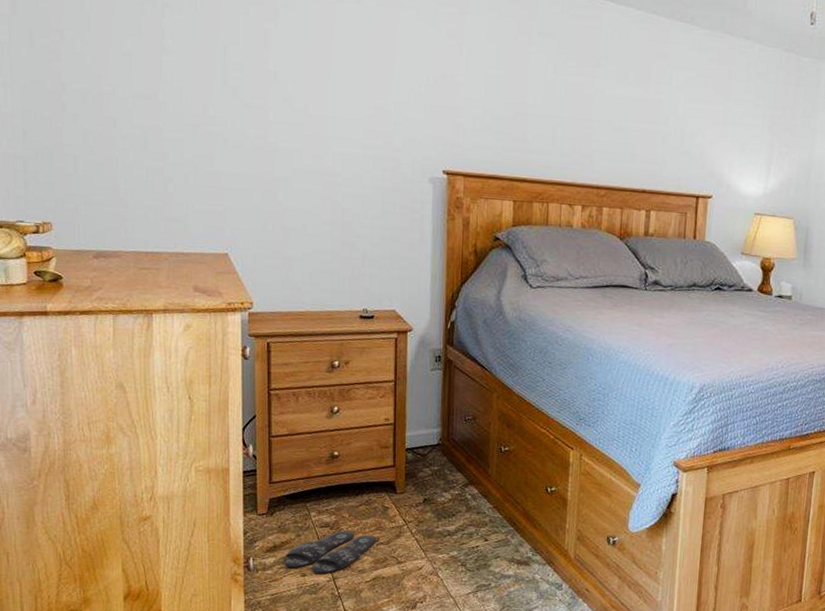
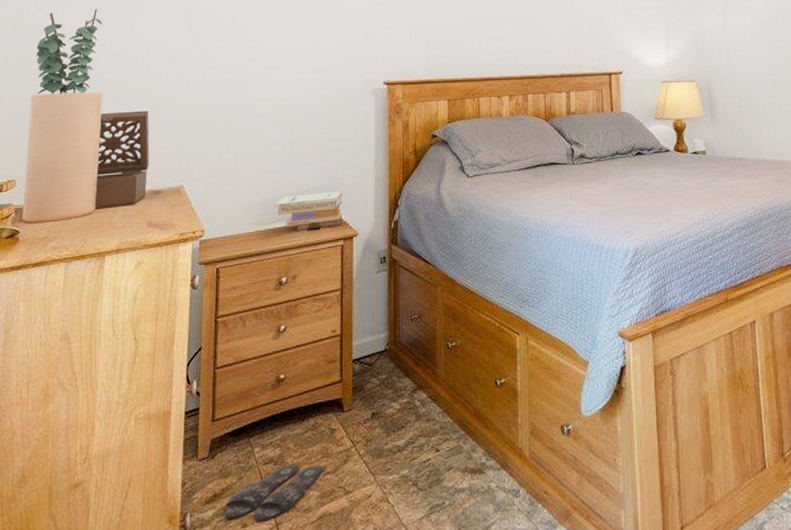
vase: none [56,37,139,273] -> present [21,8,104,224]
jewelry box: none [135,163,191,268] -> present [95,110,150,211]
books: none [325,280,397,318] -> present [275,191,343,232]

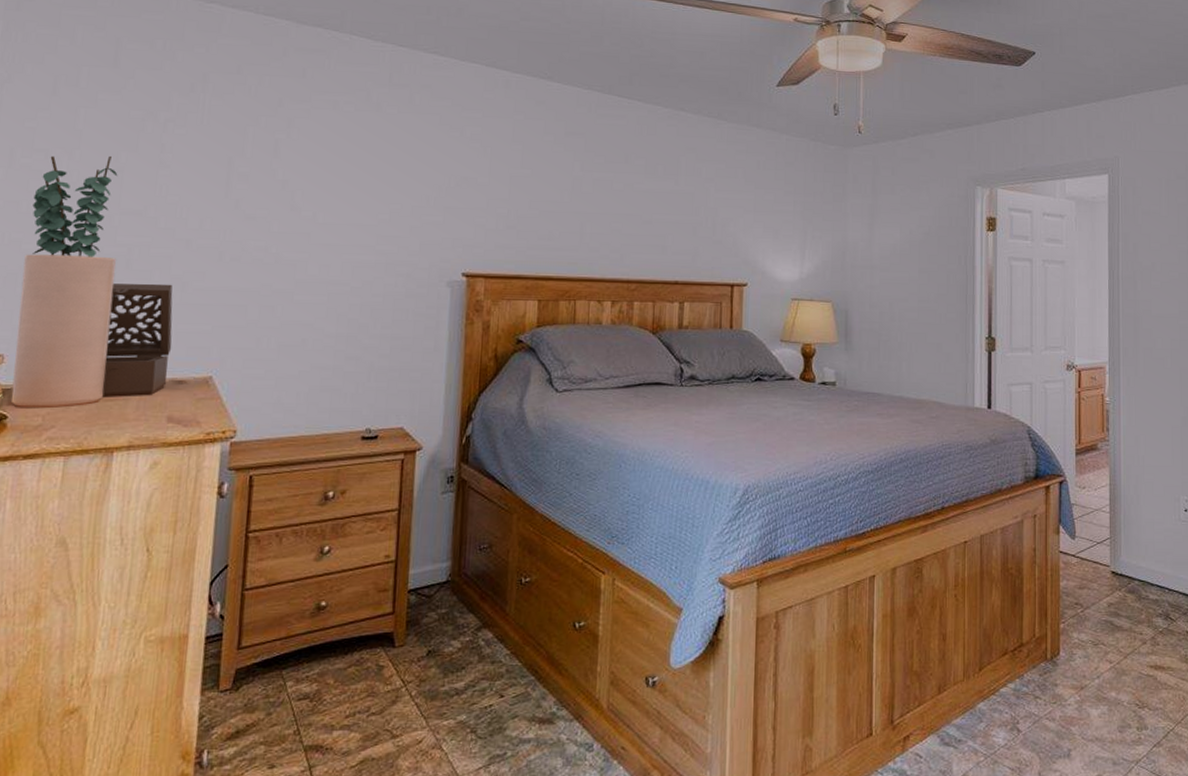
slippers: present [225,464,324,521] -> none [249,702,368,762]
books: present [275,191,343,232] -> none [323,396,407,440]

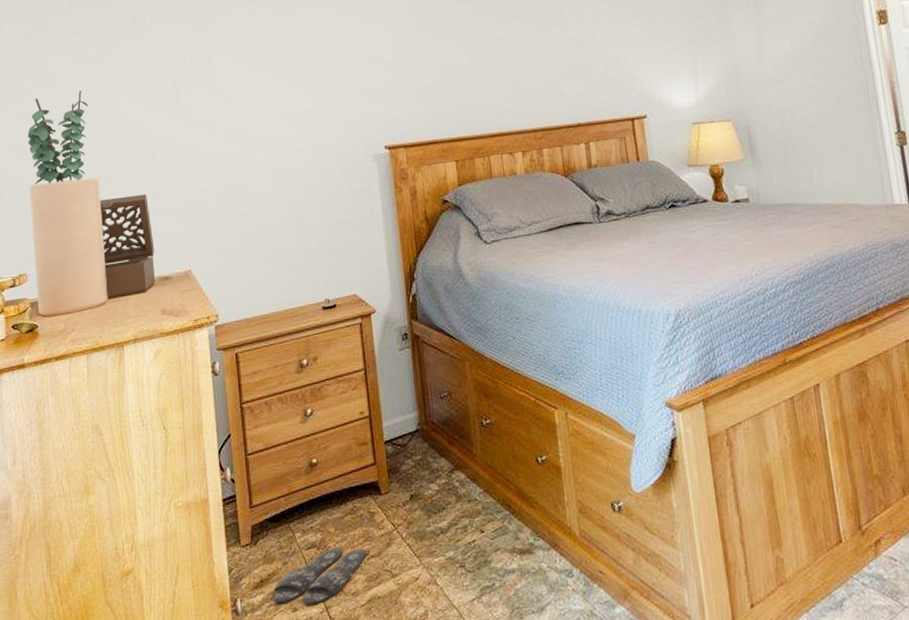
slippers: none [249,702,368,762] -> present [274,548,367,605]

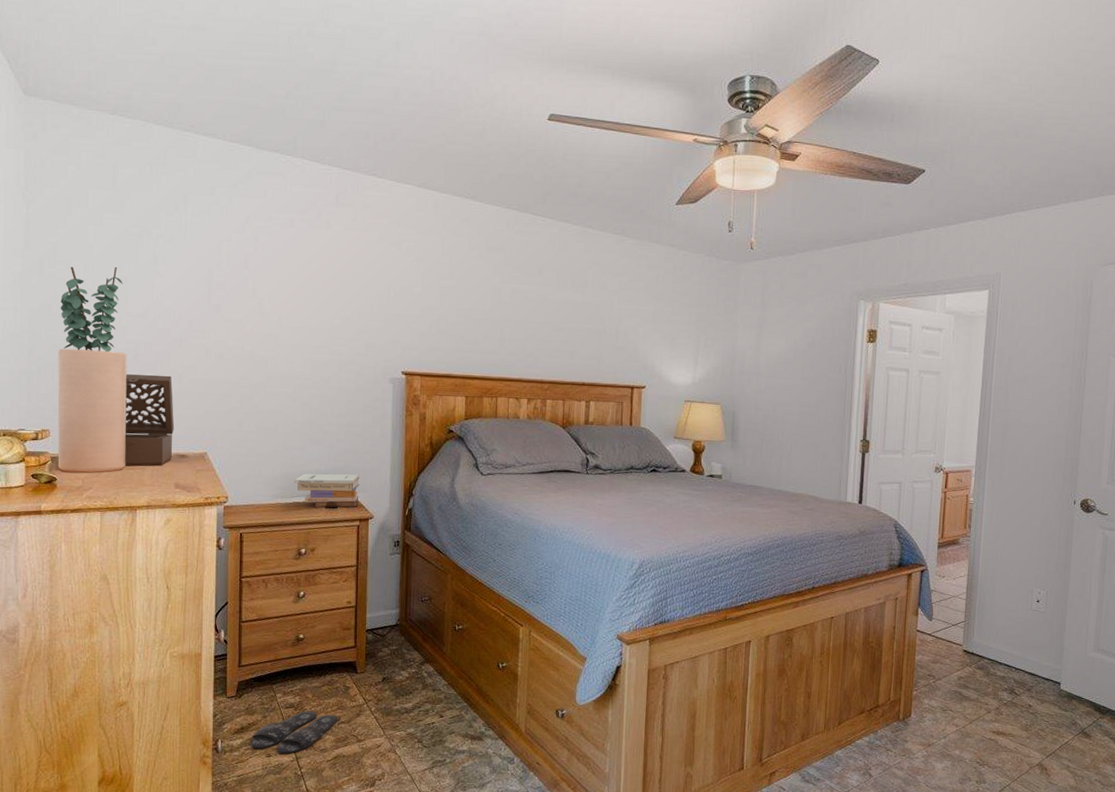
books: none [286,266,358,312] -> present [294,473,360,508]

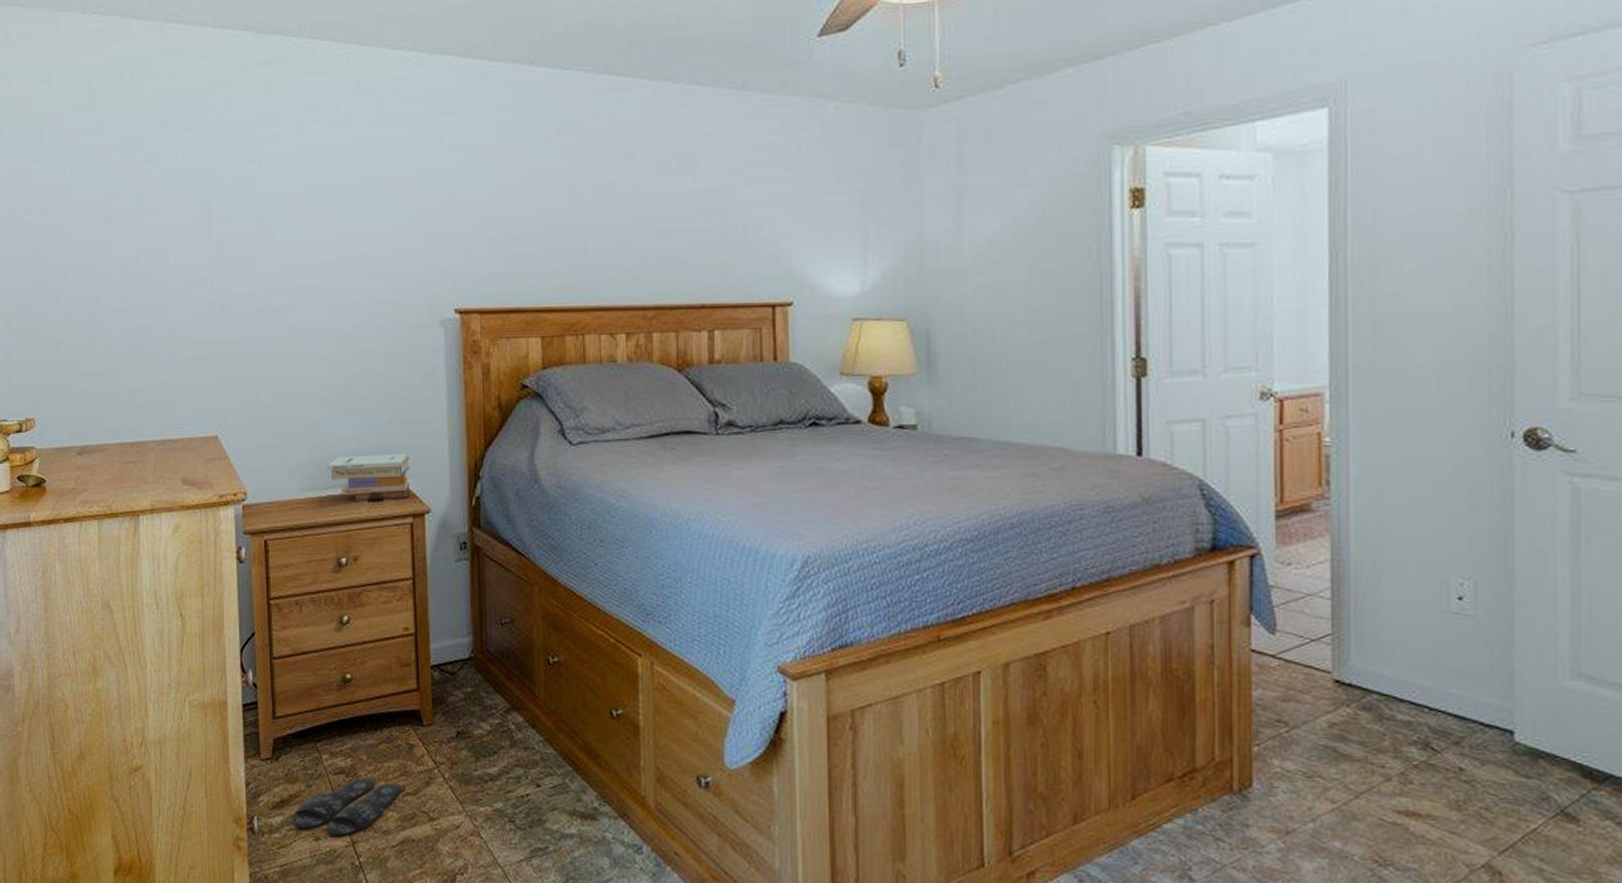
vase: present [57,266,128,474] -> none [38,204,124,472]
jewelry box: present [125,374,175,467] -> none [118,338,178,461]

